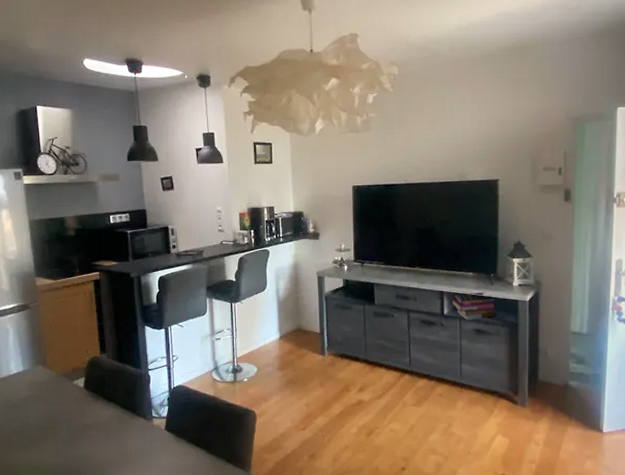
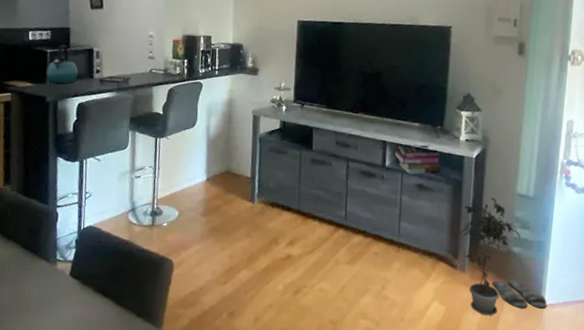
kettle: none [128,225,156,261] -> present [46,44,78,84]
potted plant: none [519,337,577,445] -> present [460,198,521,316]
slippers: none [553,412,606,438] -> present [493,280,548,309]

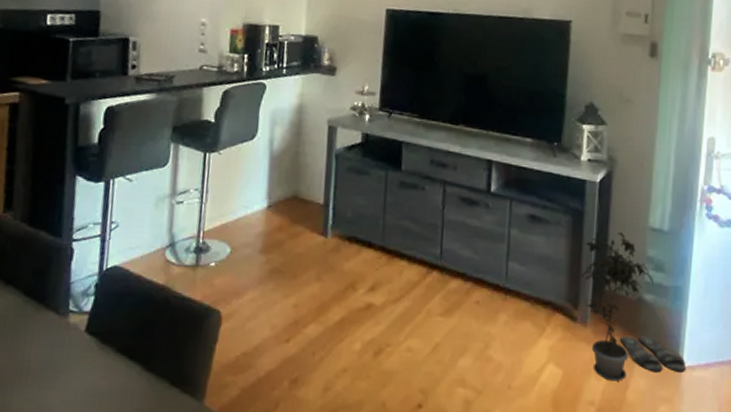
kettle: present [46,44,78,84] -> none [66,32,108,82]
books: present [394,144,441,175] -> none [502,165,558,203]

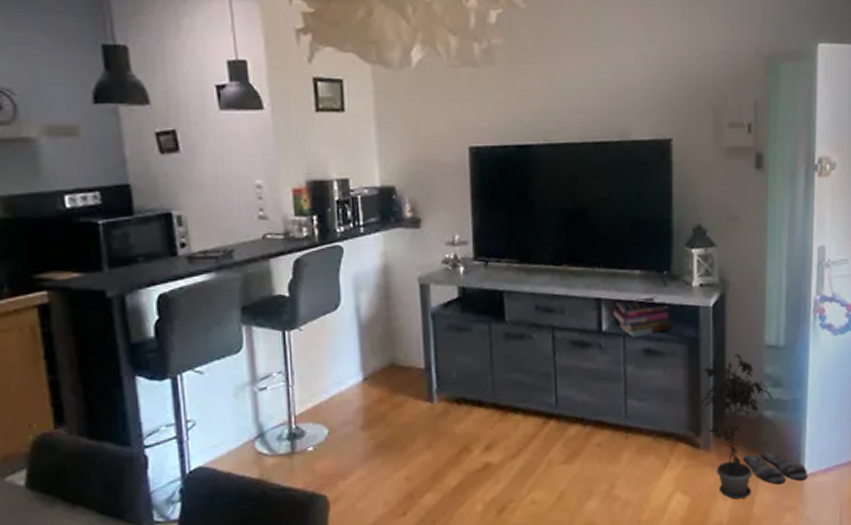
books: none [502,165,558,203] -> present [612,296,672,339]

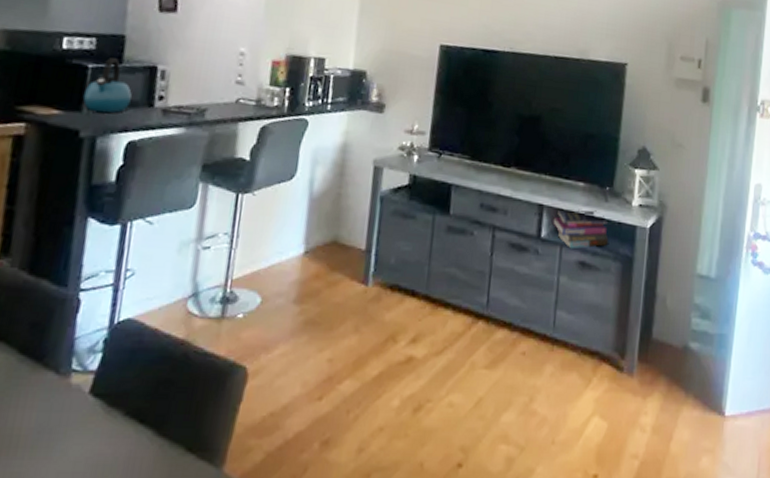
kettle: none [100,210,152,270] -> present [83,58,132,114]
potted plant: present [701,354,772,500] -> none [628,279,700,433]
slippers: present [744,451,808,485] -> none [666,385,729,423]

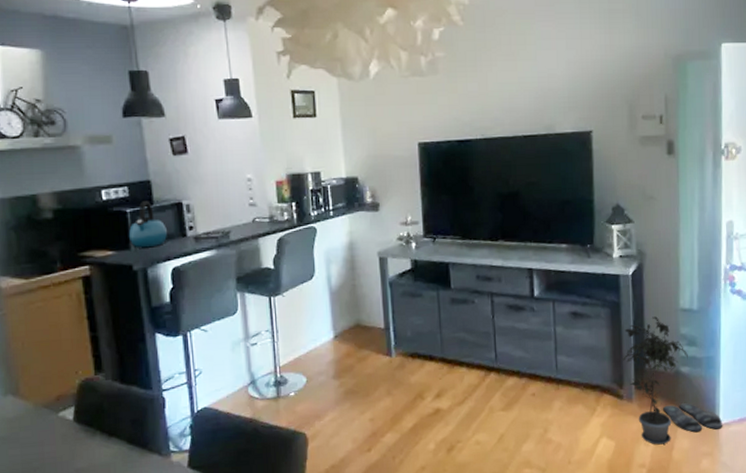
books: present [553,210,609,249] -> none [543,266,596,303]
potted plant: none [628,279,700,433] -> present [623,316,688,445]
slippers: none [666,385,729,423] -> present [663,403,723,433]

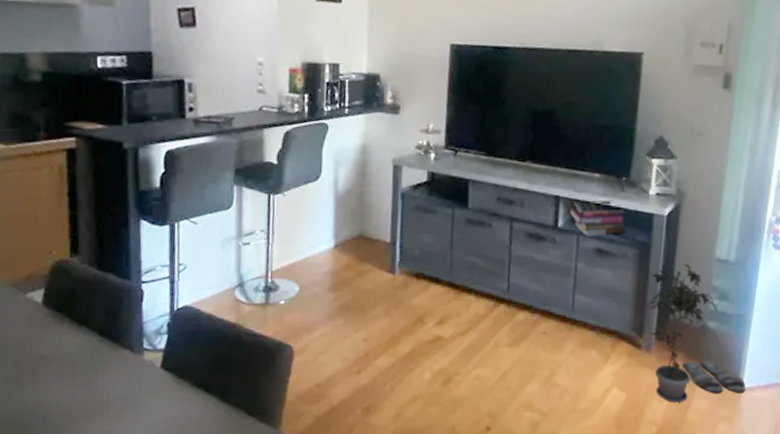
kettle: present [128,201,167,248] -> none [121,74,164,126]
books: none [543,266,596,303] -> present [569,200,626,238]

